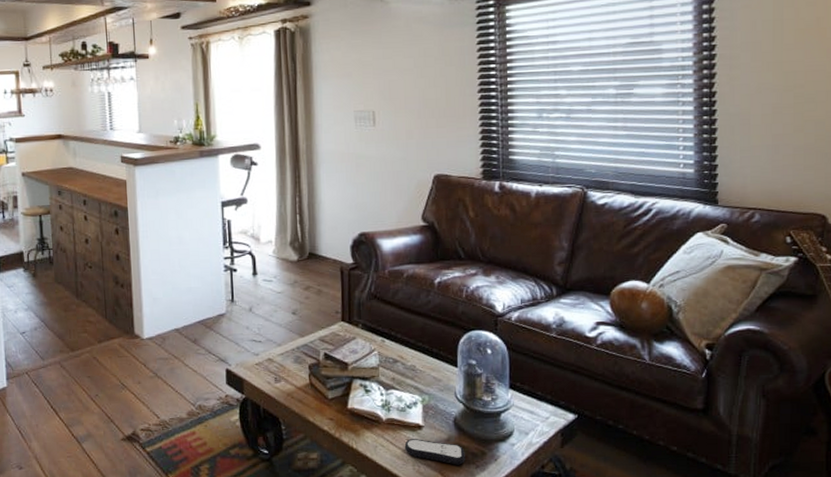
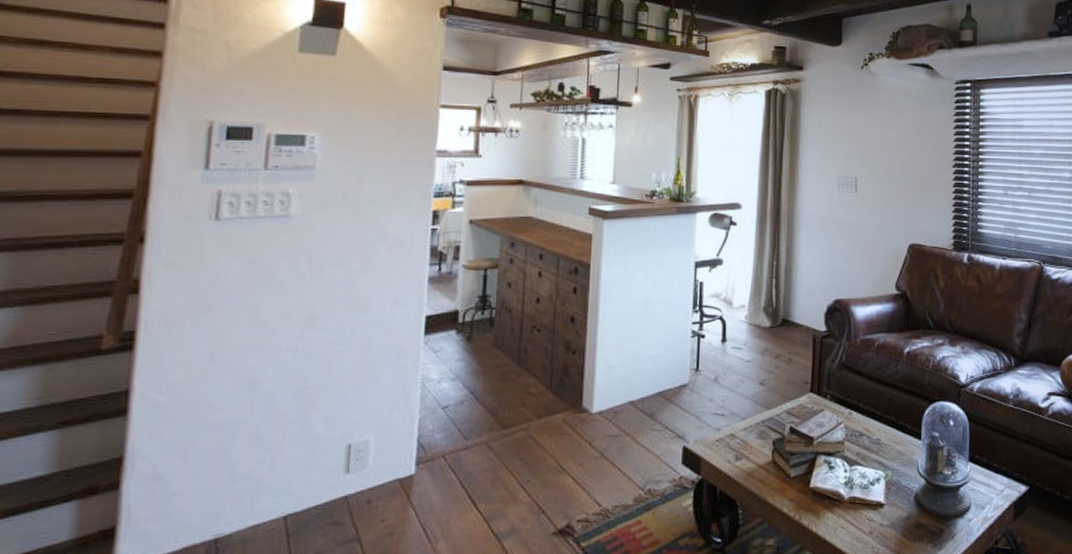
remote control: present [404,439,465,465] -> none [864,518,924,545]

